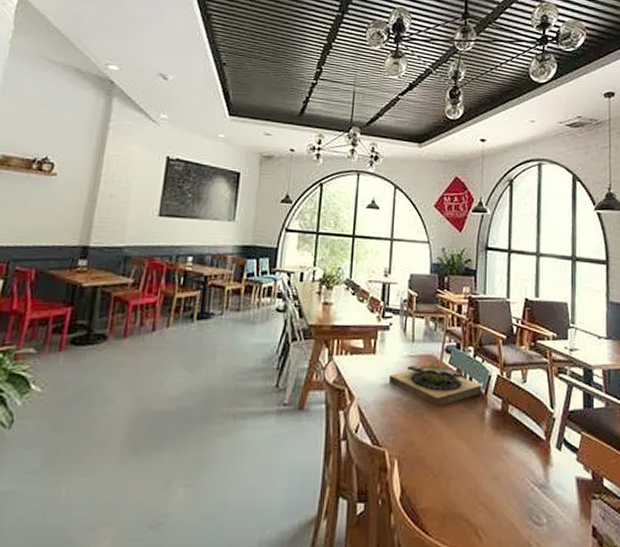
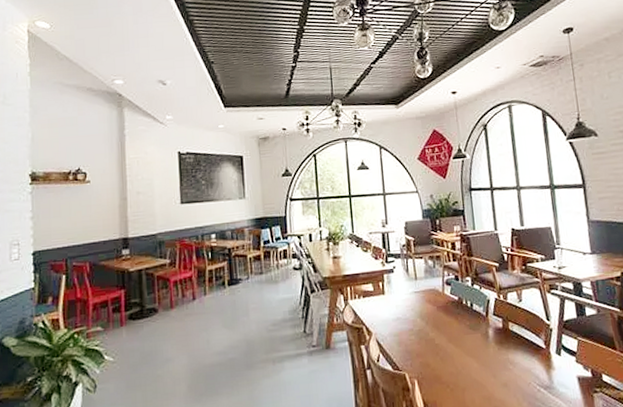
succulent planter: present [388,363,482,407] -> none [399,296,484,332]

